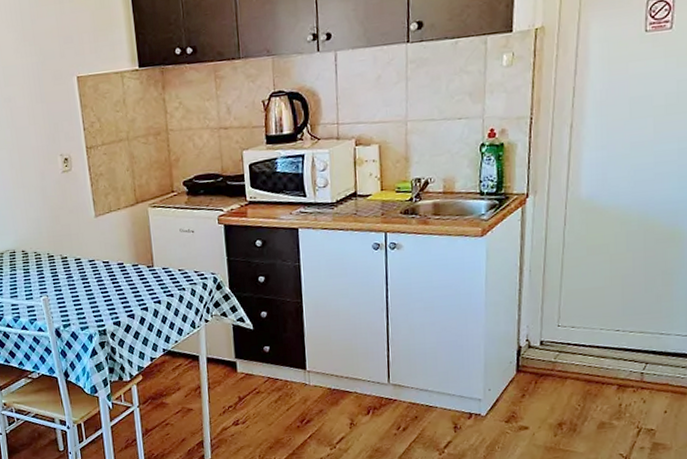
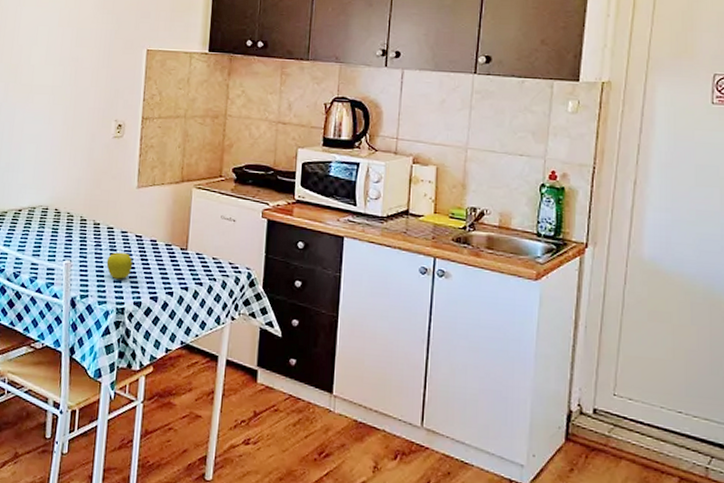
fruit: none [80,279,106,305] -> present [106,252,133,279]

